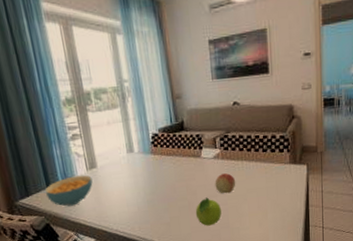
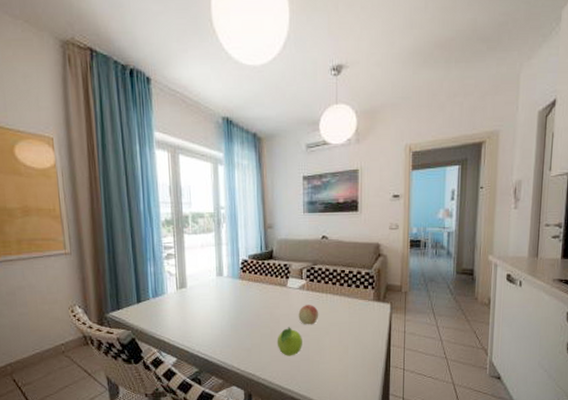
cereal bowl: present [44,175,93,207] -> none [134,293,181,323]

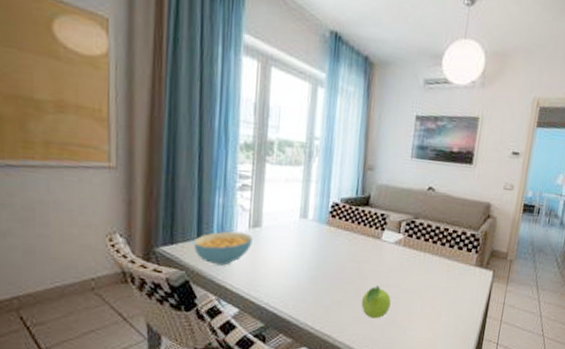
cereal bowl: none [134,293,181,323] -> present [193,231,253,266]
fruit: present [298,305,319,325] -> none [389,263,414,286]

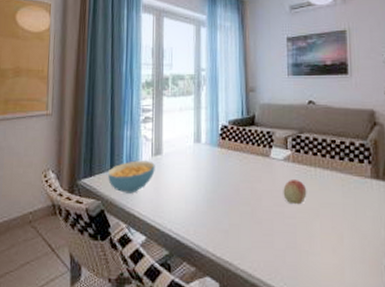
fruit: present [361,285,391,319] -> none [258,206,288,243]
fruit: none [389,263,414,286] -> present [283,180,307,205]

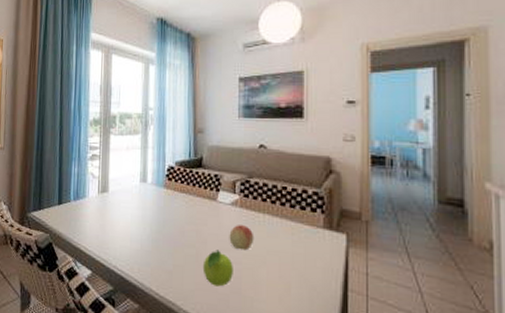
cereal bowl: present [107,160,155,194] -> none [55,197,101,229]
fruit: none [258,206,288,243] -> present [202,249,233,287]

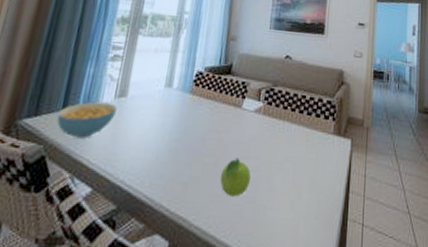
cereal bowl: none [55,197,101,229] -> present [57,101,117,139]
fruit: present [229,225,254,251] -> none [249,132,274,158]

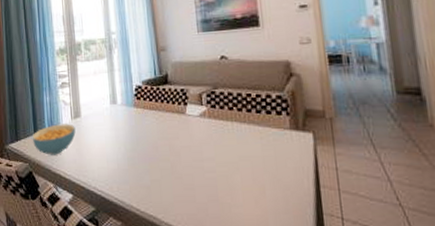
fruit: present [220,158,251,197] -> none [178,161,209,196]

